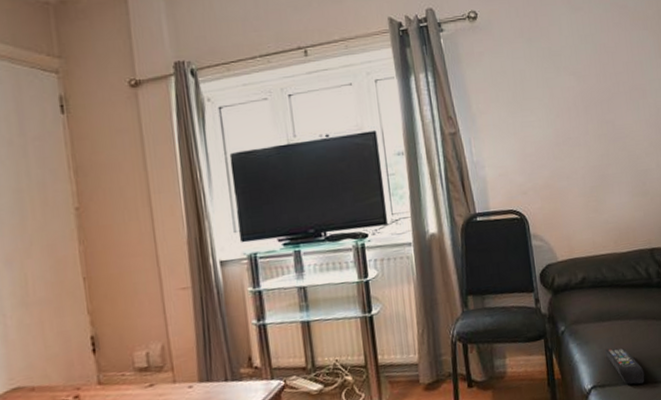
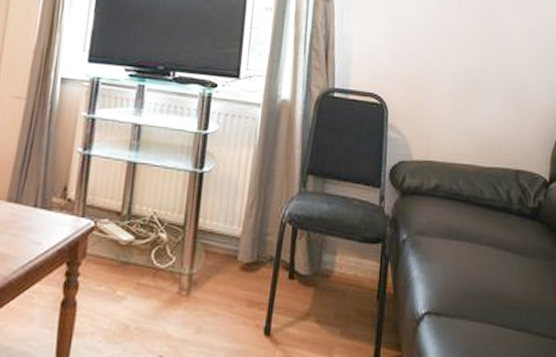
remote control: present [604,348,645,385] -> none [446,272,488,323]

